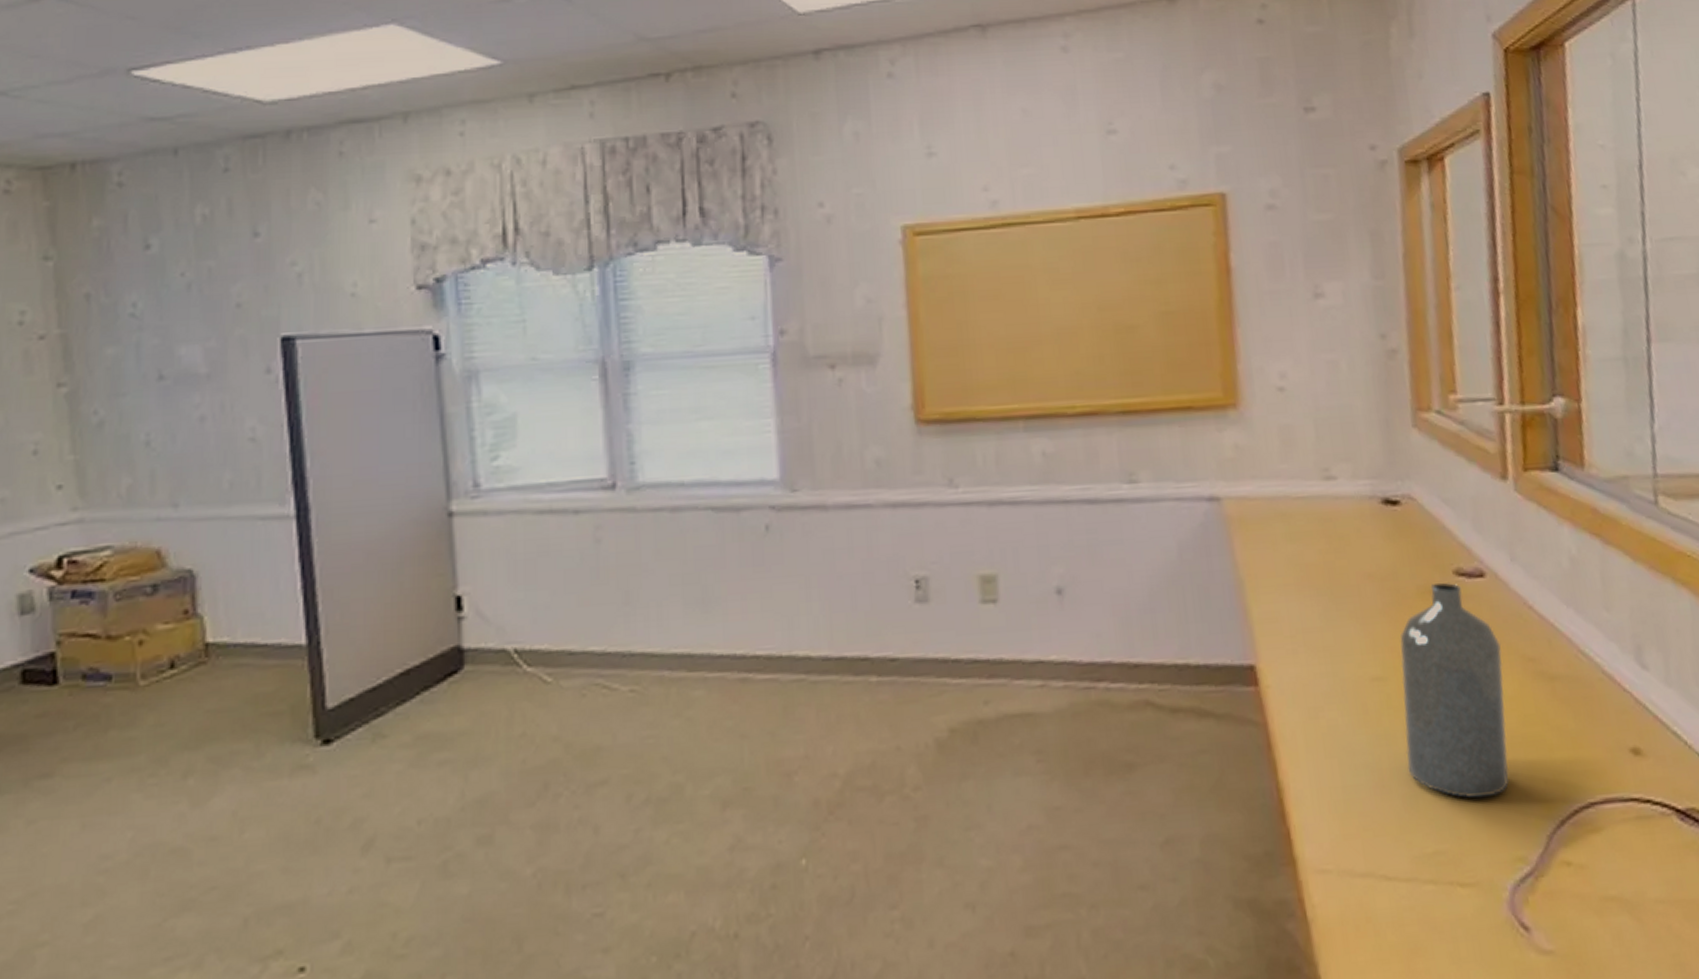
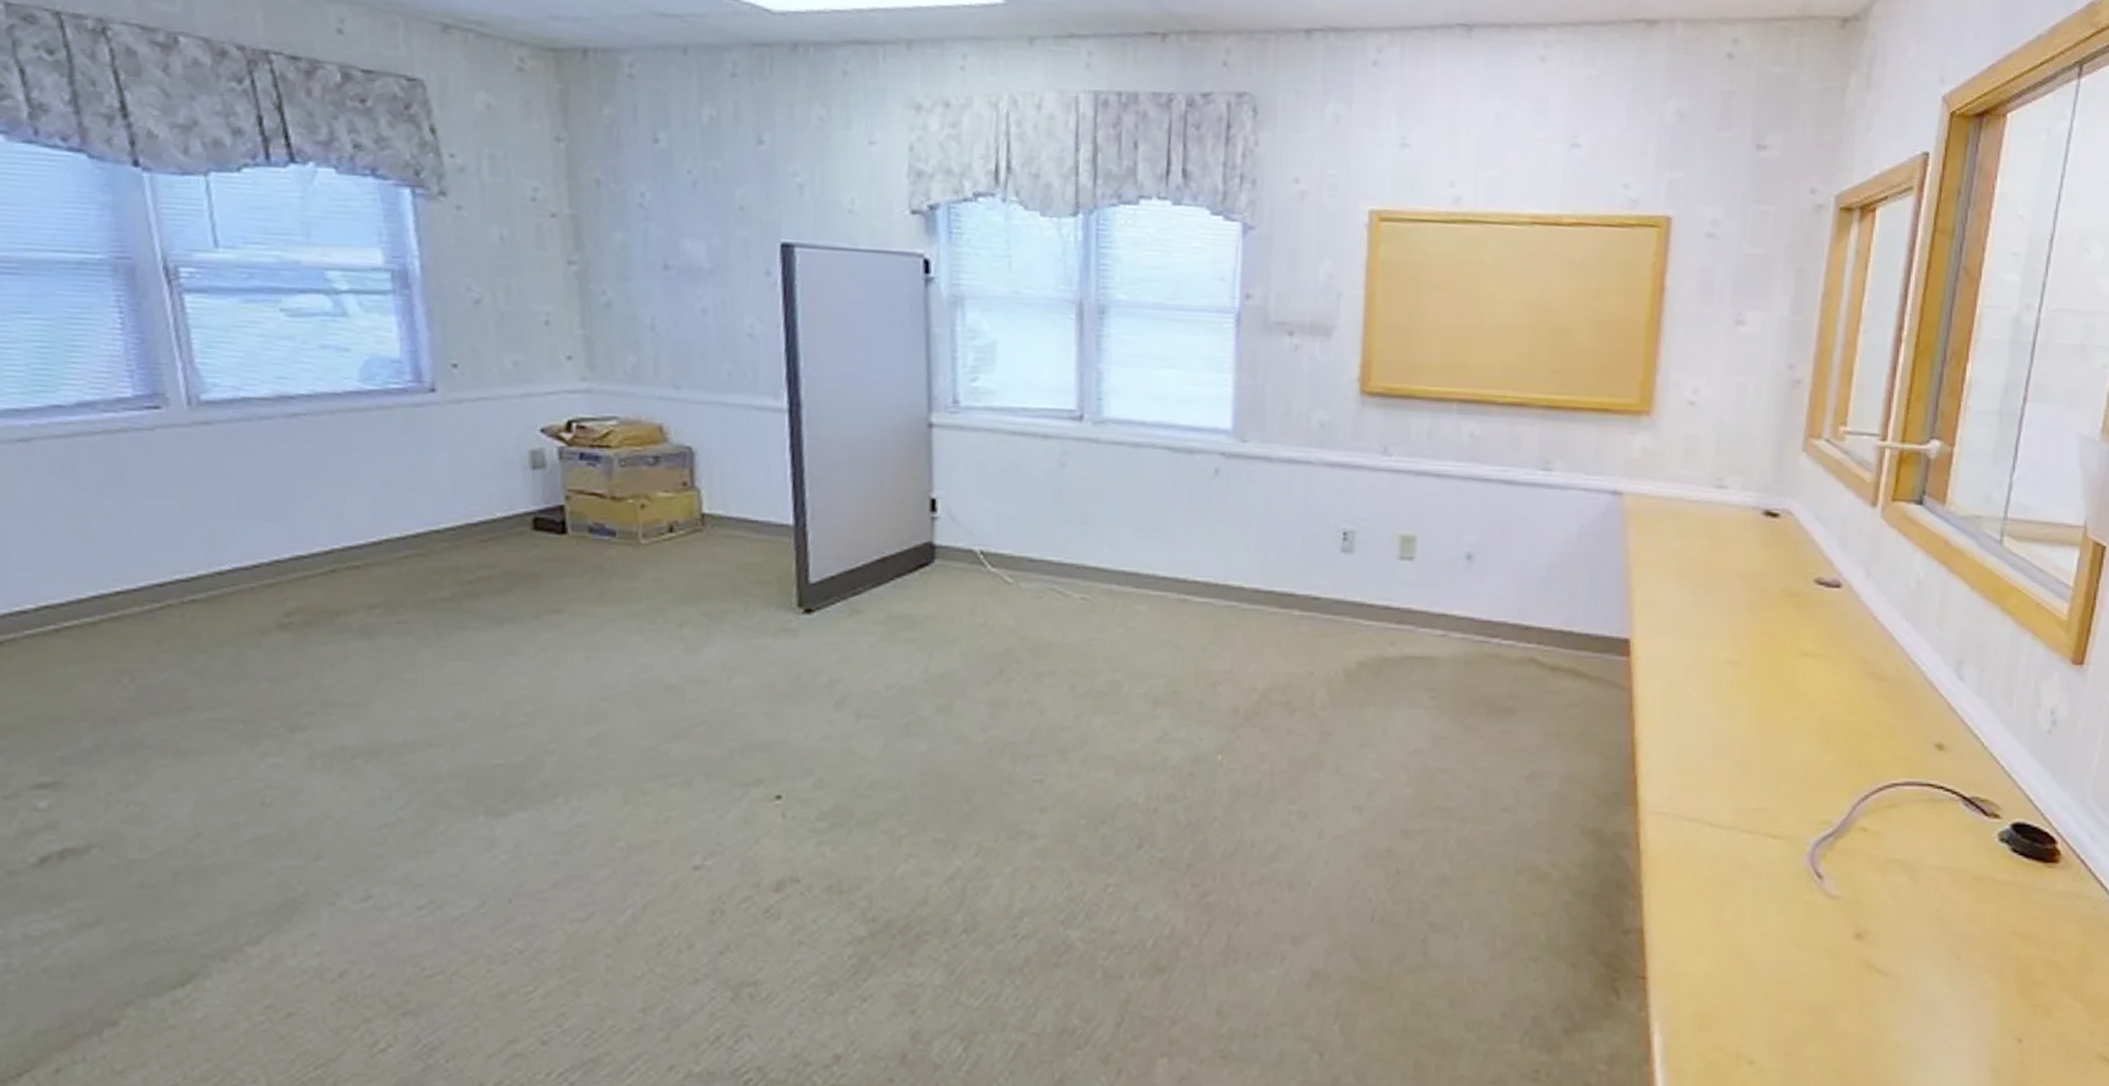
bottle: present [1400,582,1510,798] -> none [1745,588,1844,770]

